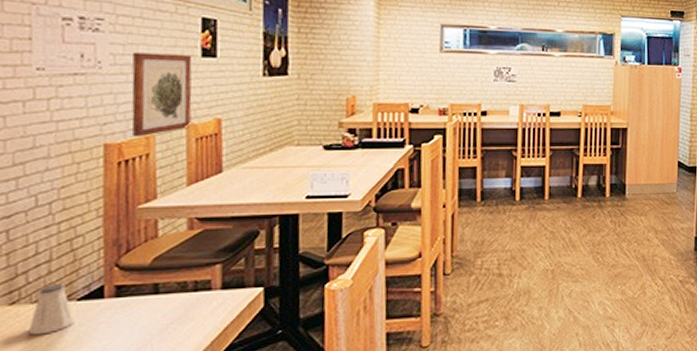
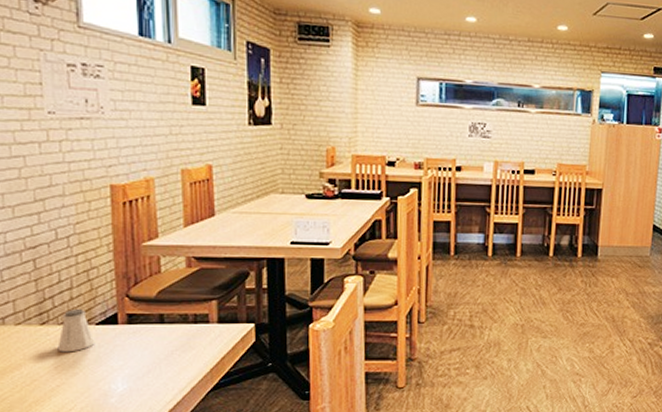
wall art: present [131,52,193,138] -> none [131,99,185,180]

